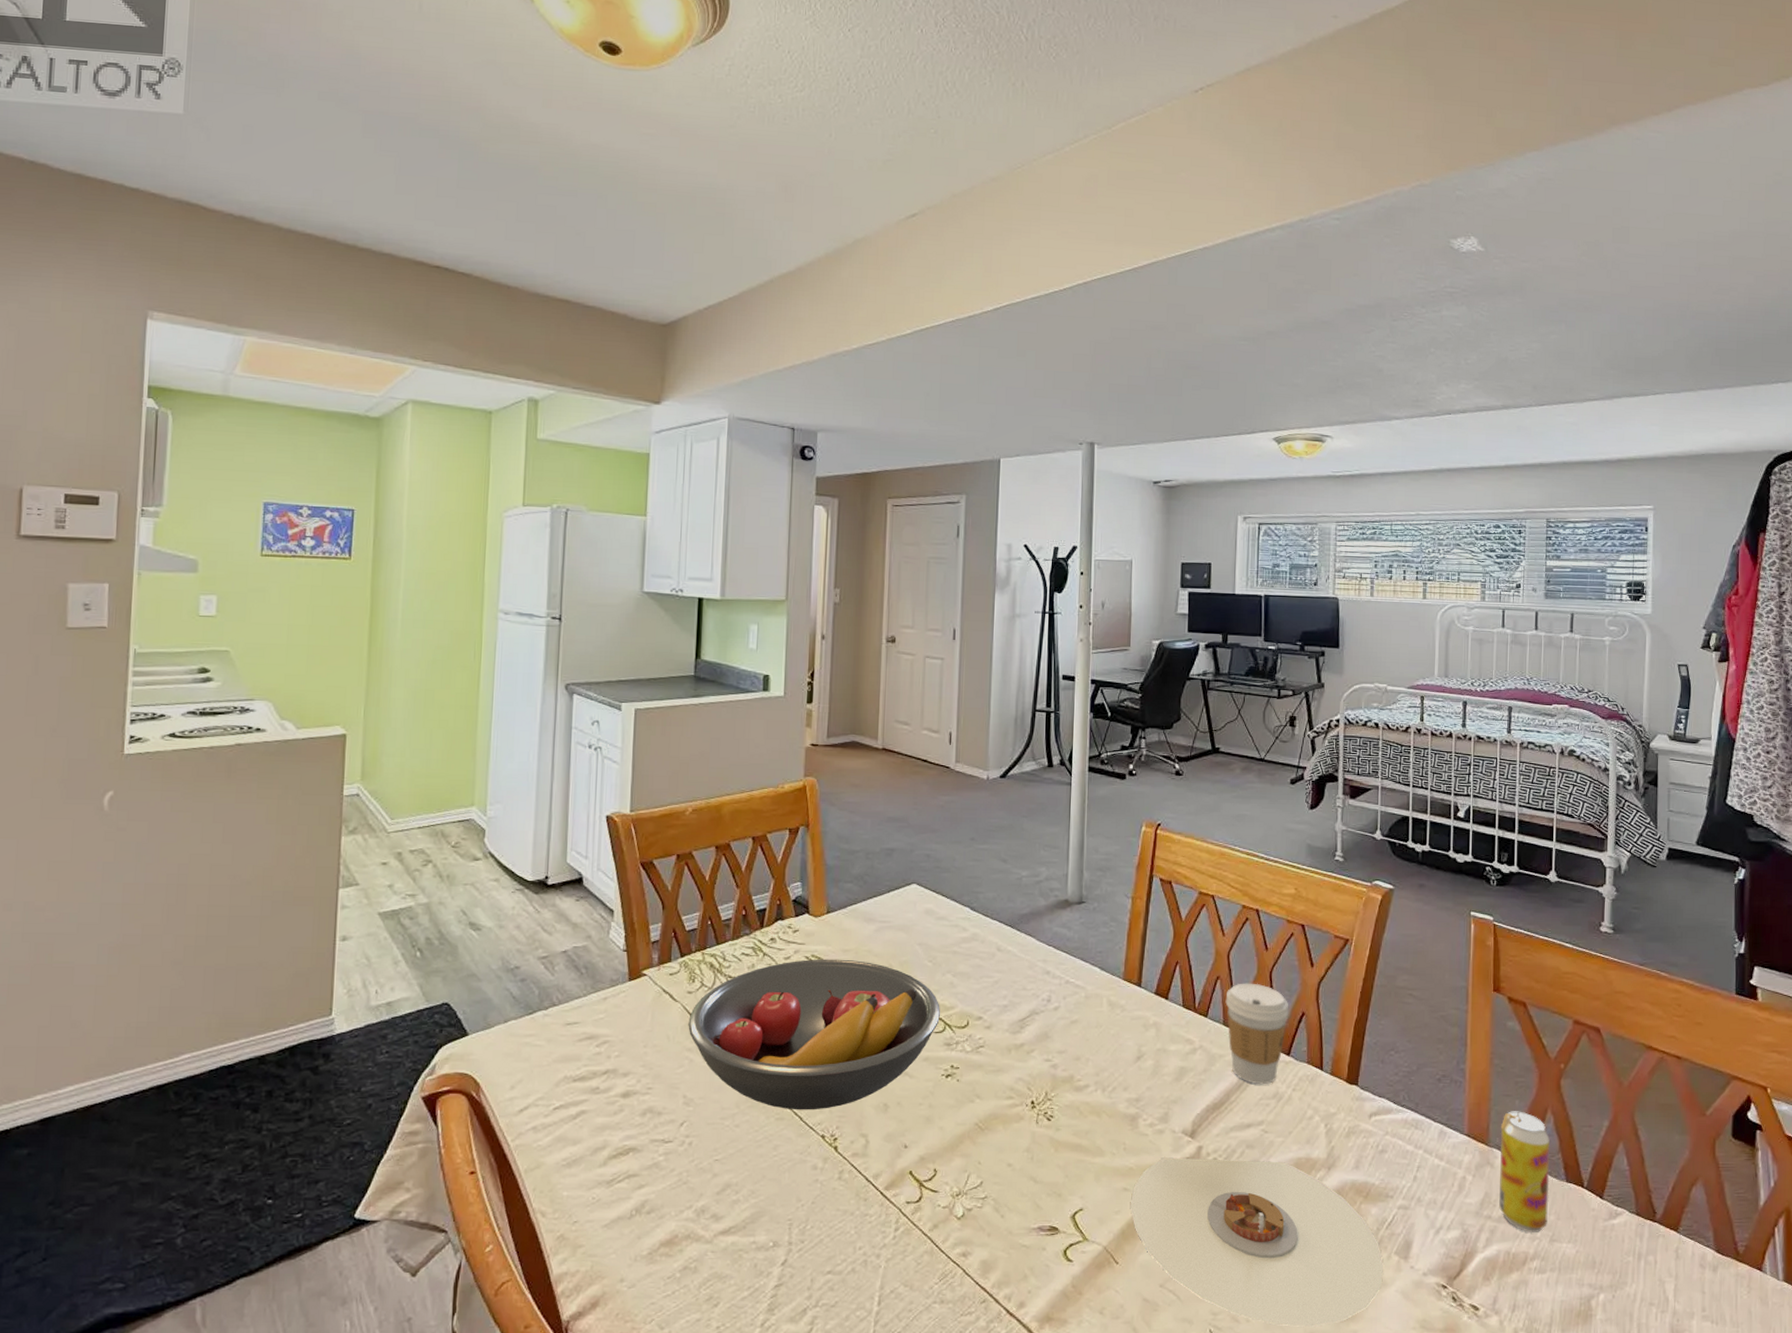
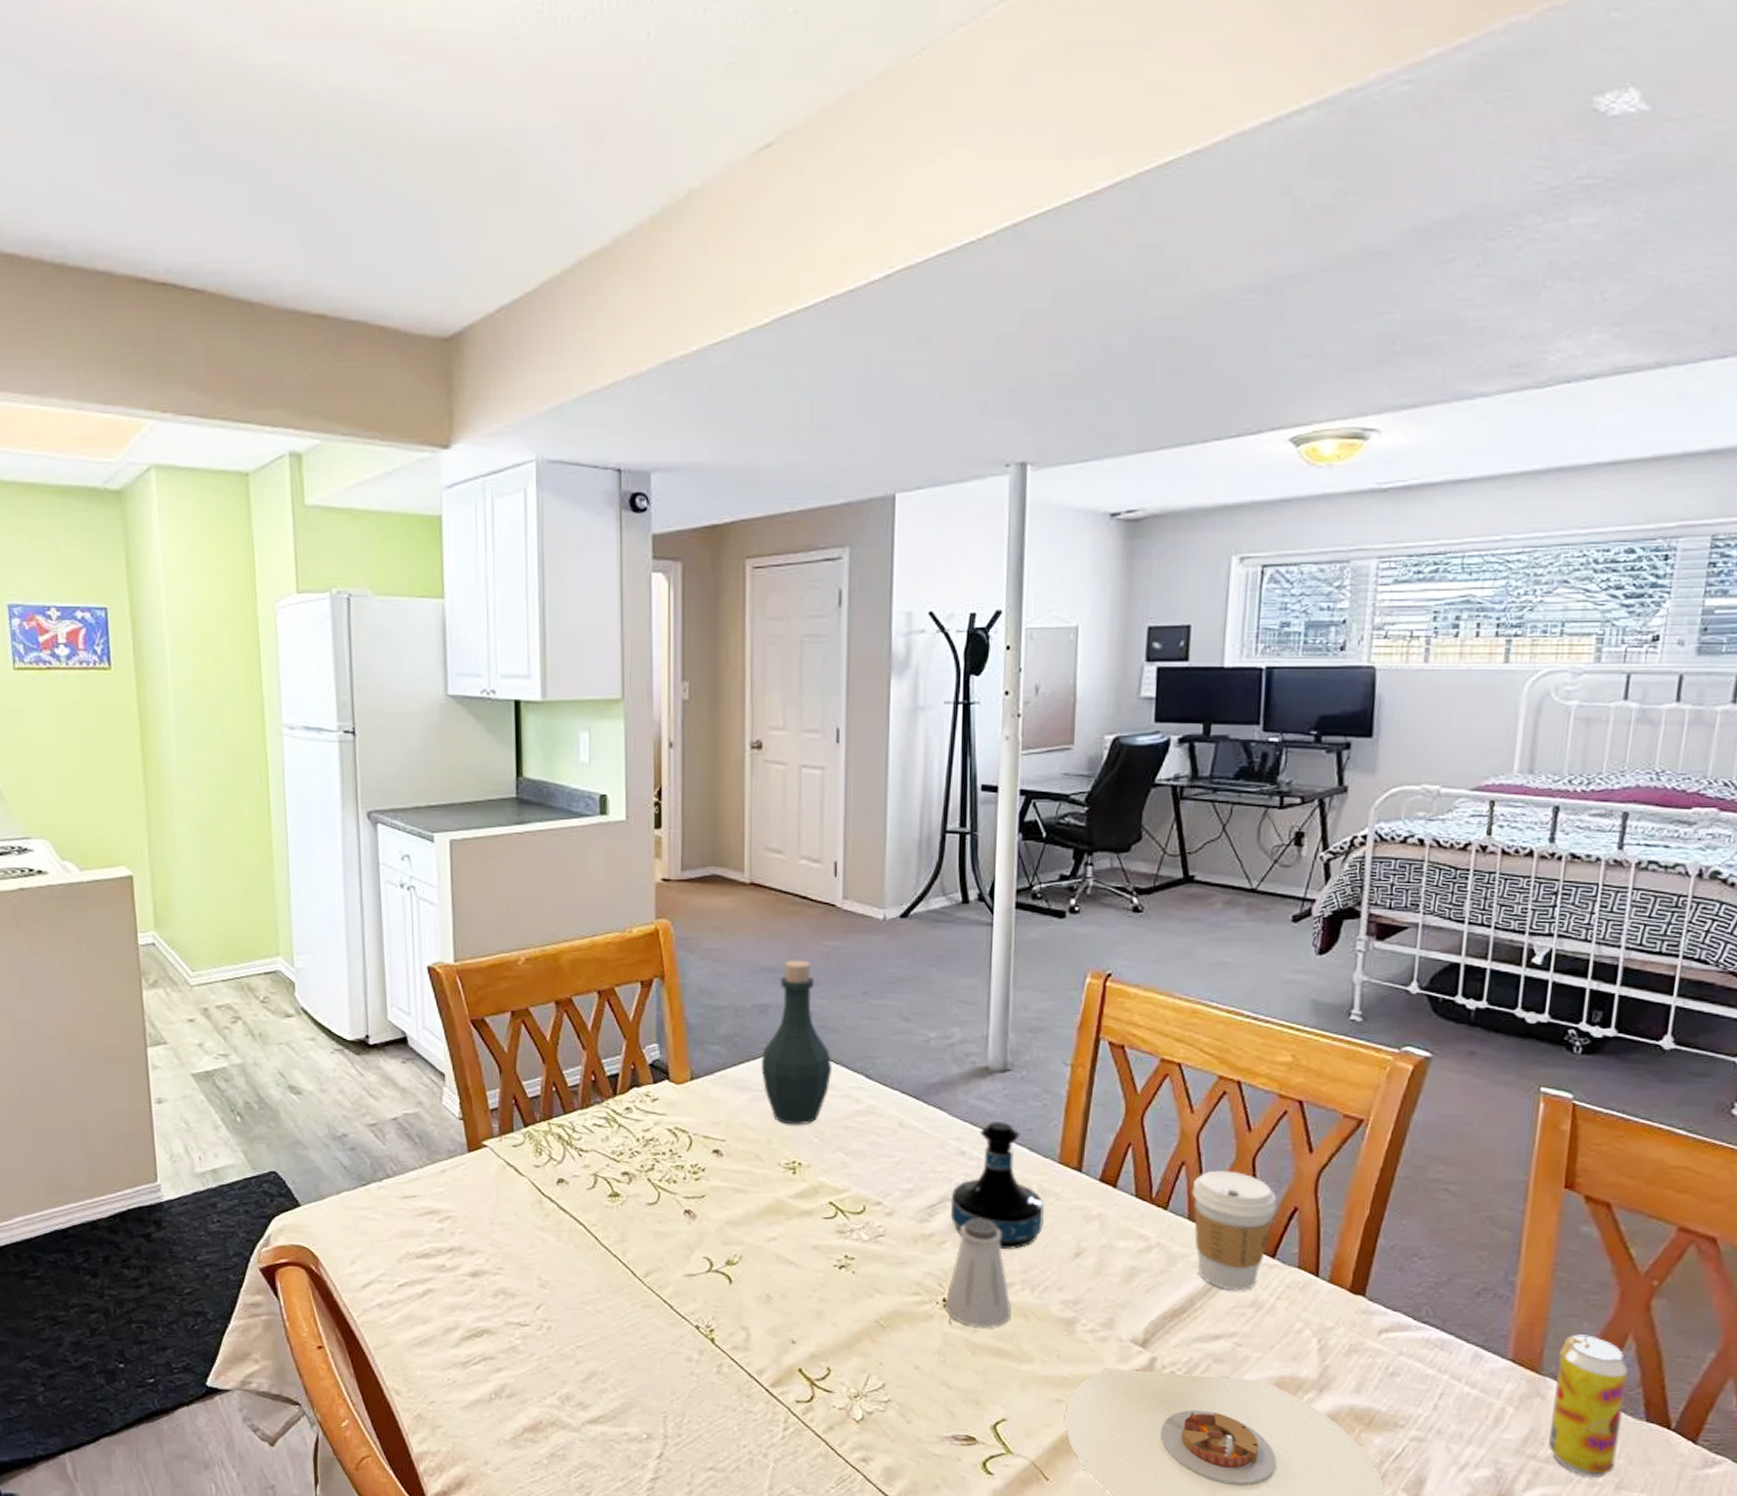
fruit bowl: present [688,959,940,1110] -> none [538,1131,830,1299]
bottle: none [886,811,944,952] -> present [762,960,833,1125]
saltshaker: none [1033,1028,1086,1126] -> present [945,1217,1011,1328]
tequila bottle: none [1038,946,1112,1056] -> present [951,1122,1044,1250]

